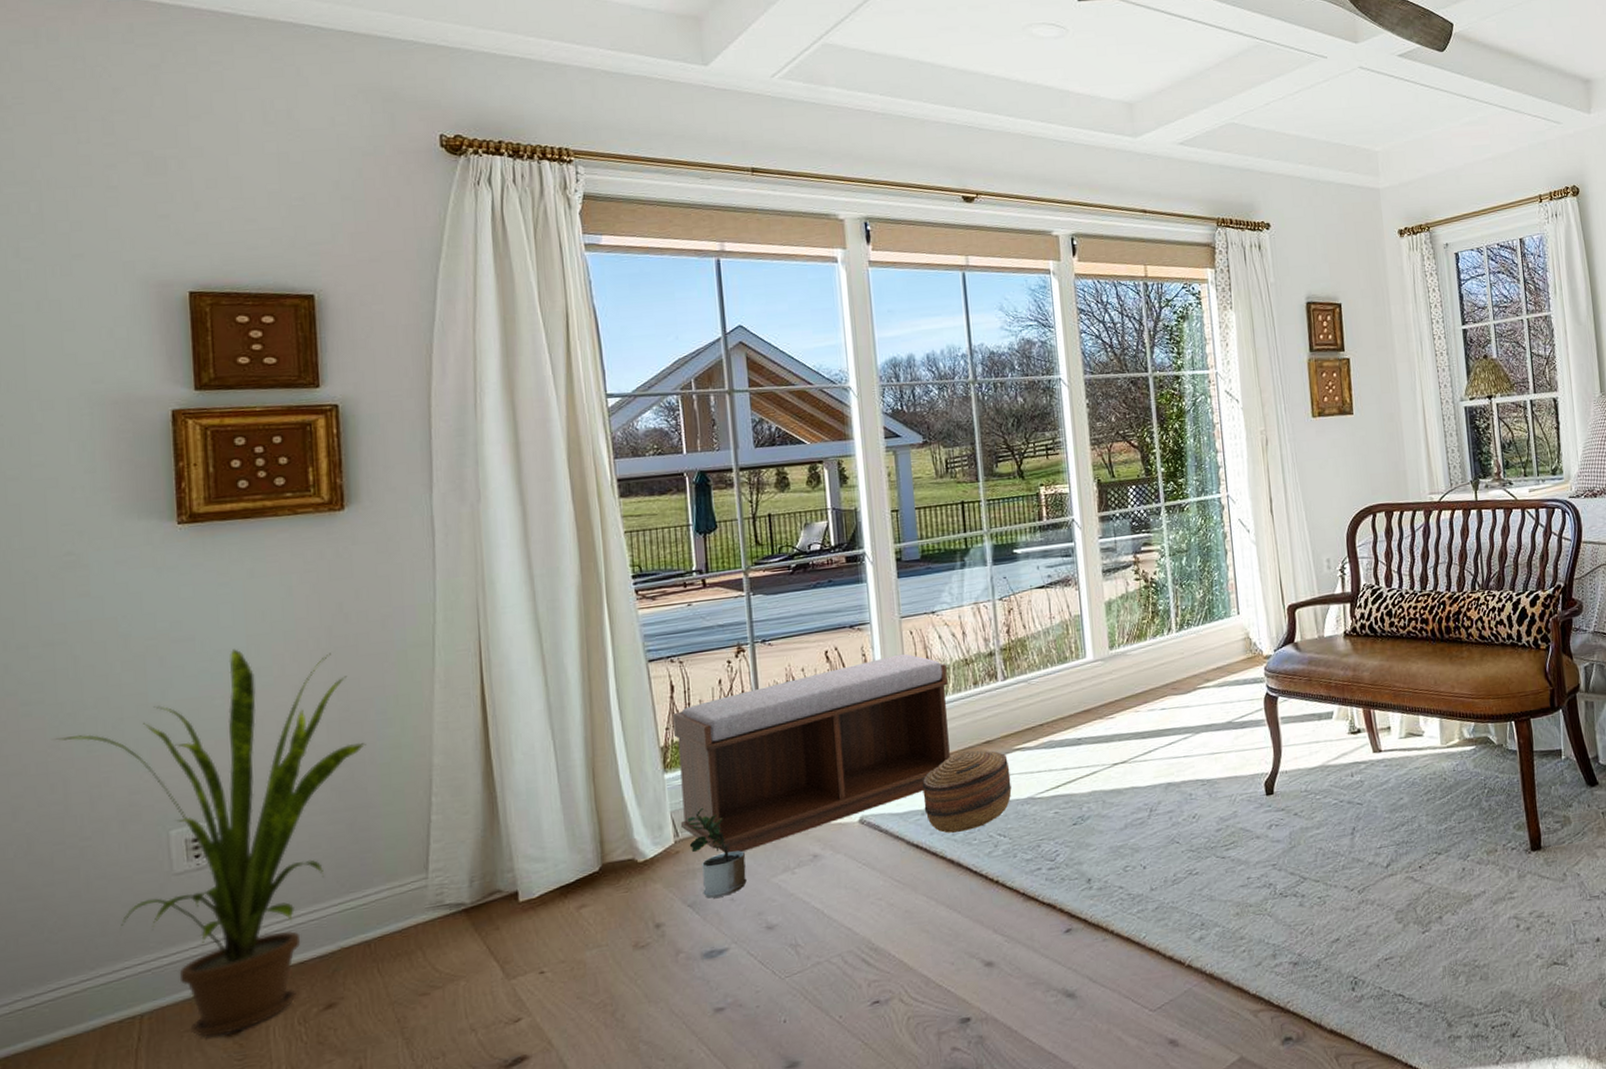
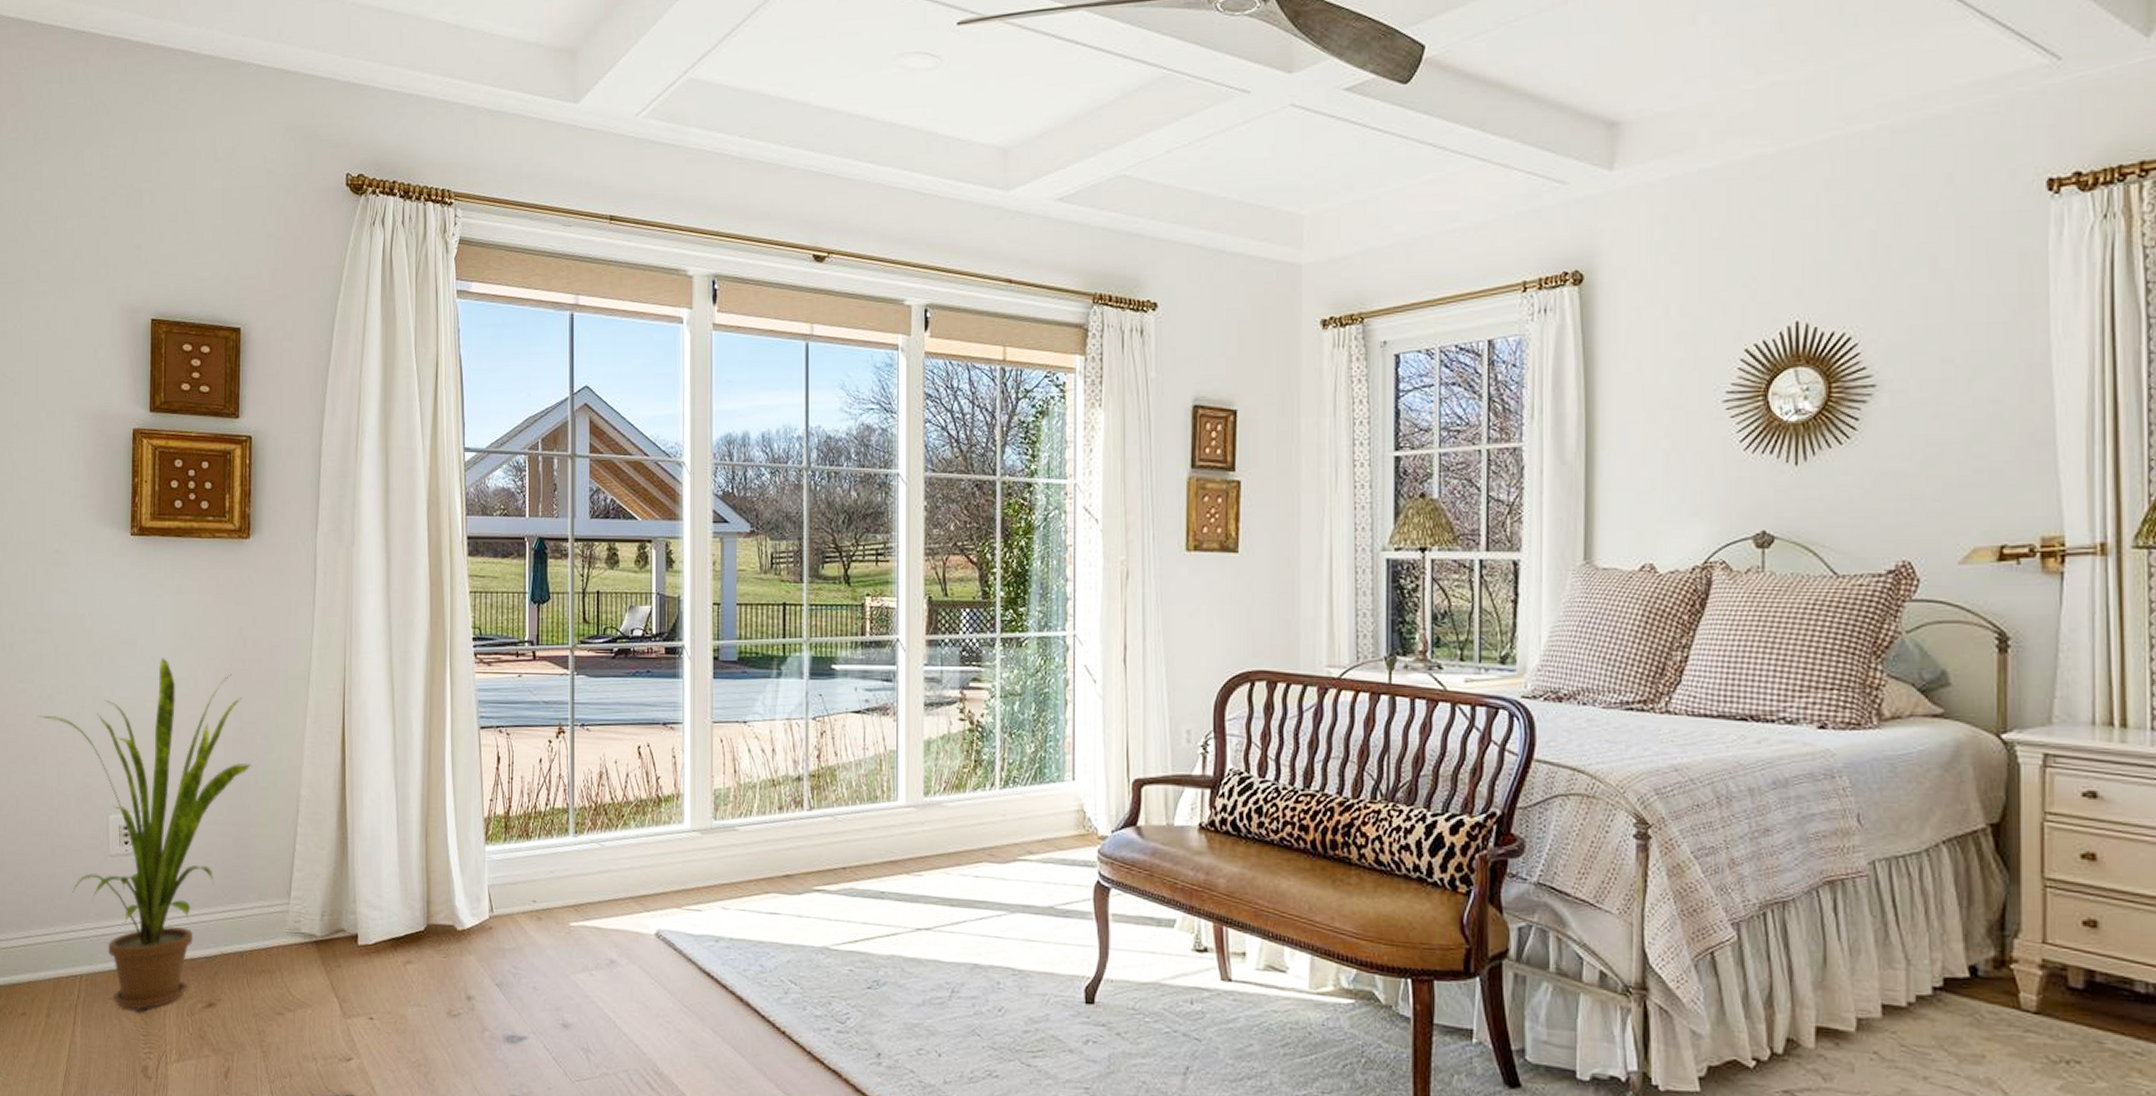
bench: present [673,653,950,854] -> none [495,762,753,941]
potted plant: present [687,808,747,899] -> none [501,888,549,983]
basket: present [922,749,1012,833] -> none [719,880,807,969]

